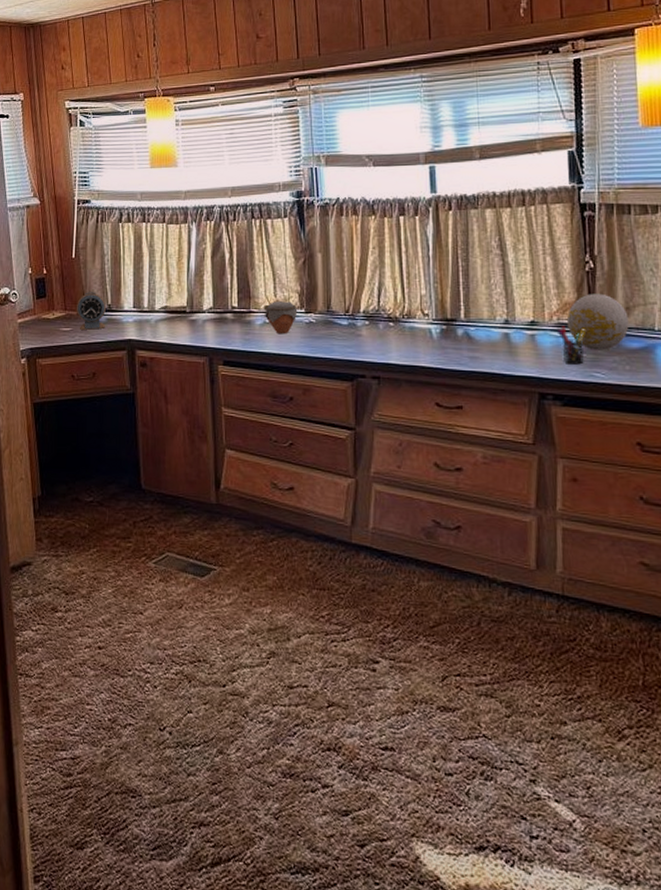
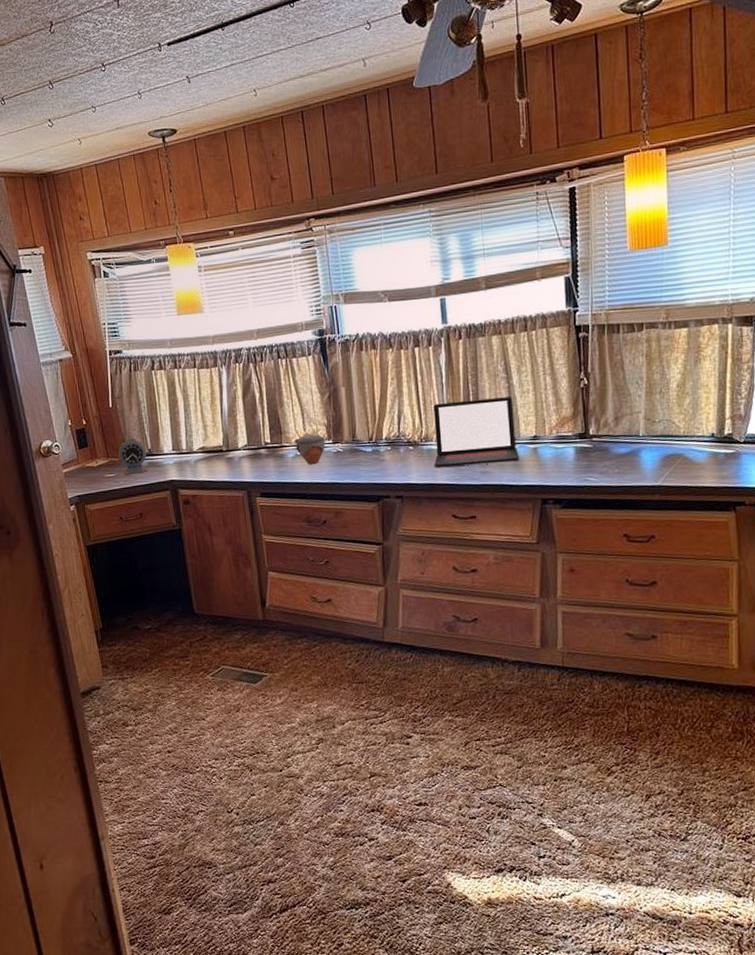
laptop: none [417,276,514,348] -> present [433,397,519,467]
pen holder: present [556,326,585,365] -> none [556,438,580,472]
decorative ball: present [566,293,629,351] -> none [564,407,618,458]

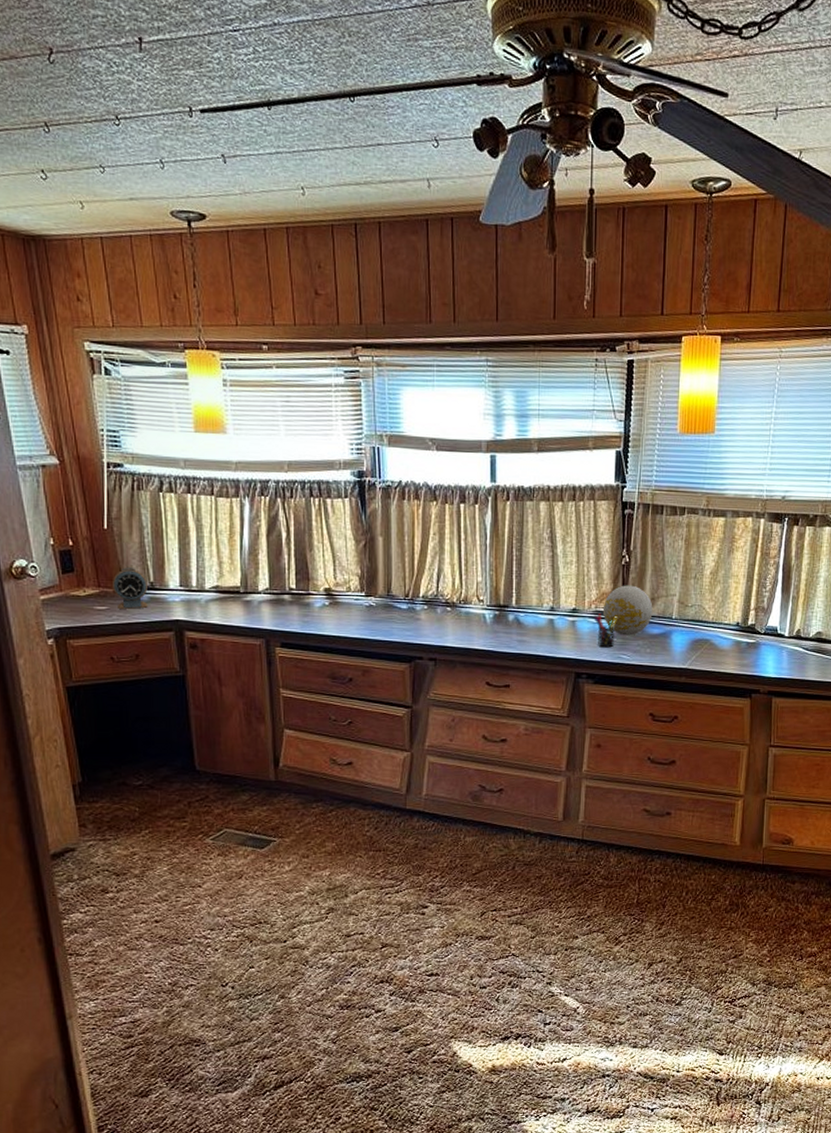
jar: present [296,434,326,465] -> none [324,584,358,617]
laptop: present [433,397,519,467] -> none [472,565,557,633]
pen holder: none [556,438,580,472] -> present [594,614,617,648]
decorative ball: none [564,407,618,458] -> present [602,585,653,636]

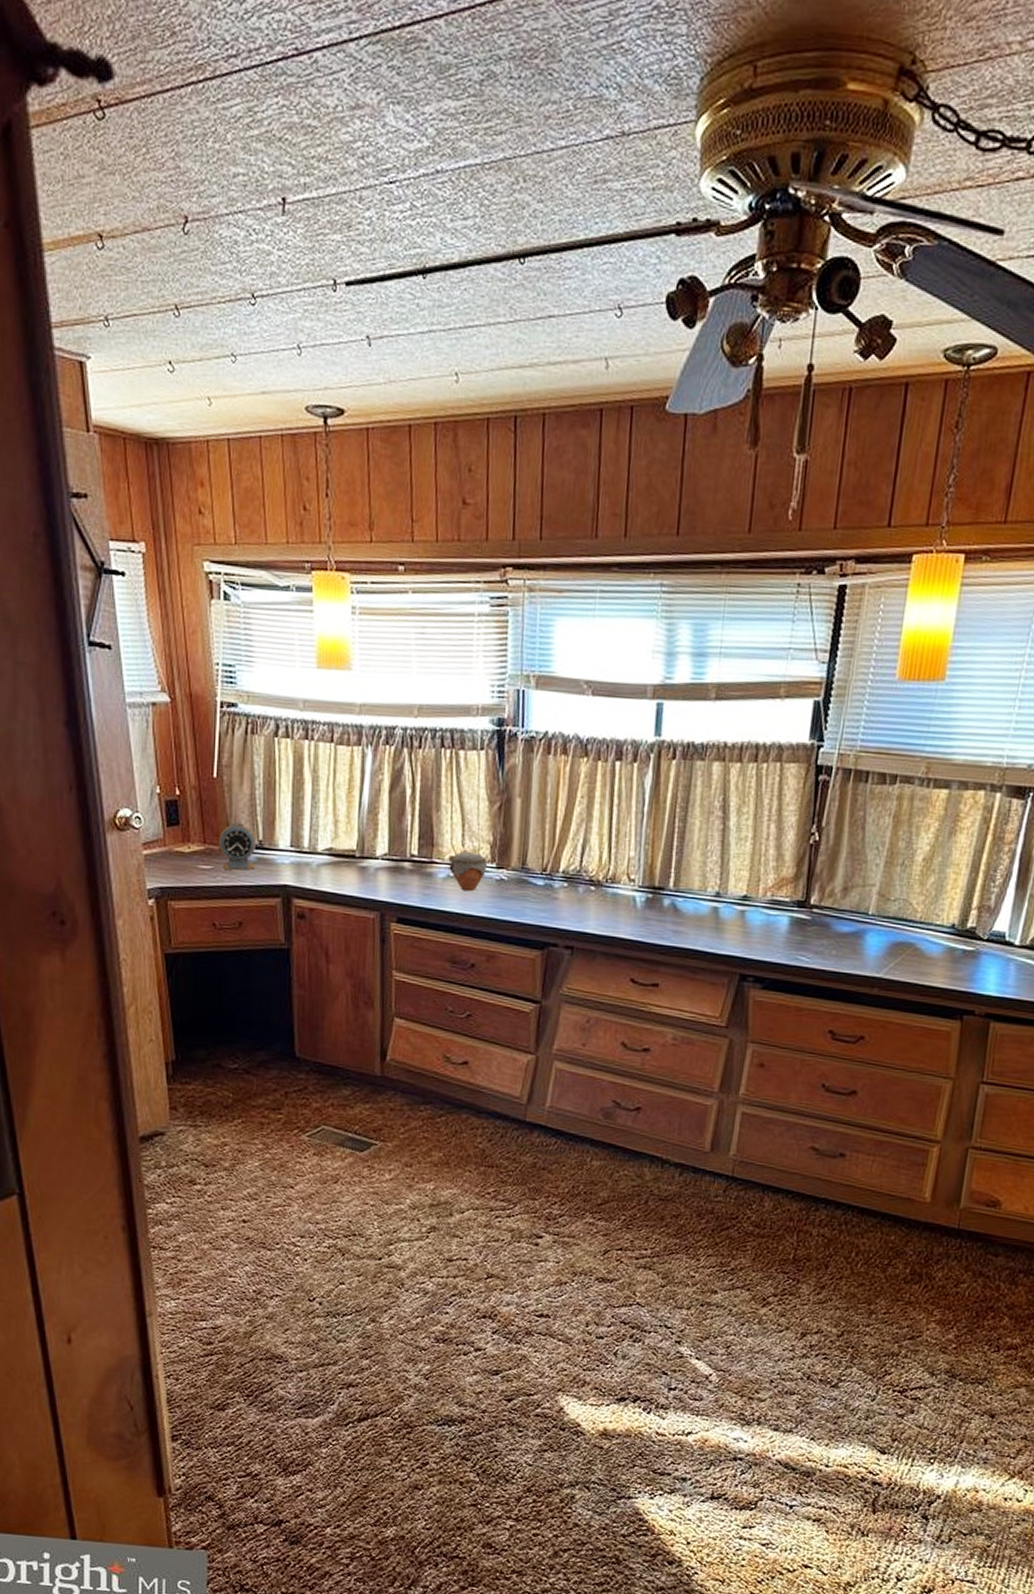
jar: none [324,584,358,617] -> present [449,852,488,892]
pen holder: present [594,614,617,648] -> none [768,903,798,946]
decorative ball: present [602,585,653,636] -> none [780,869,845,933]

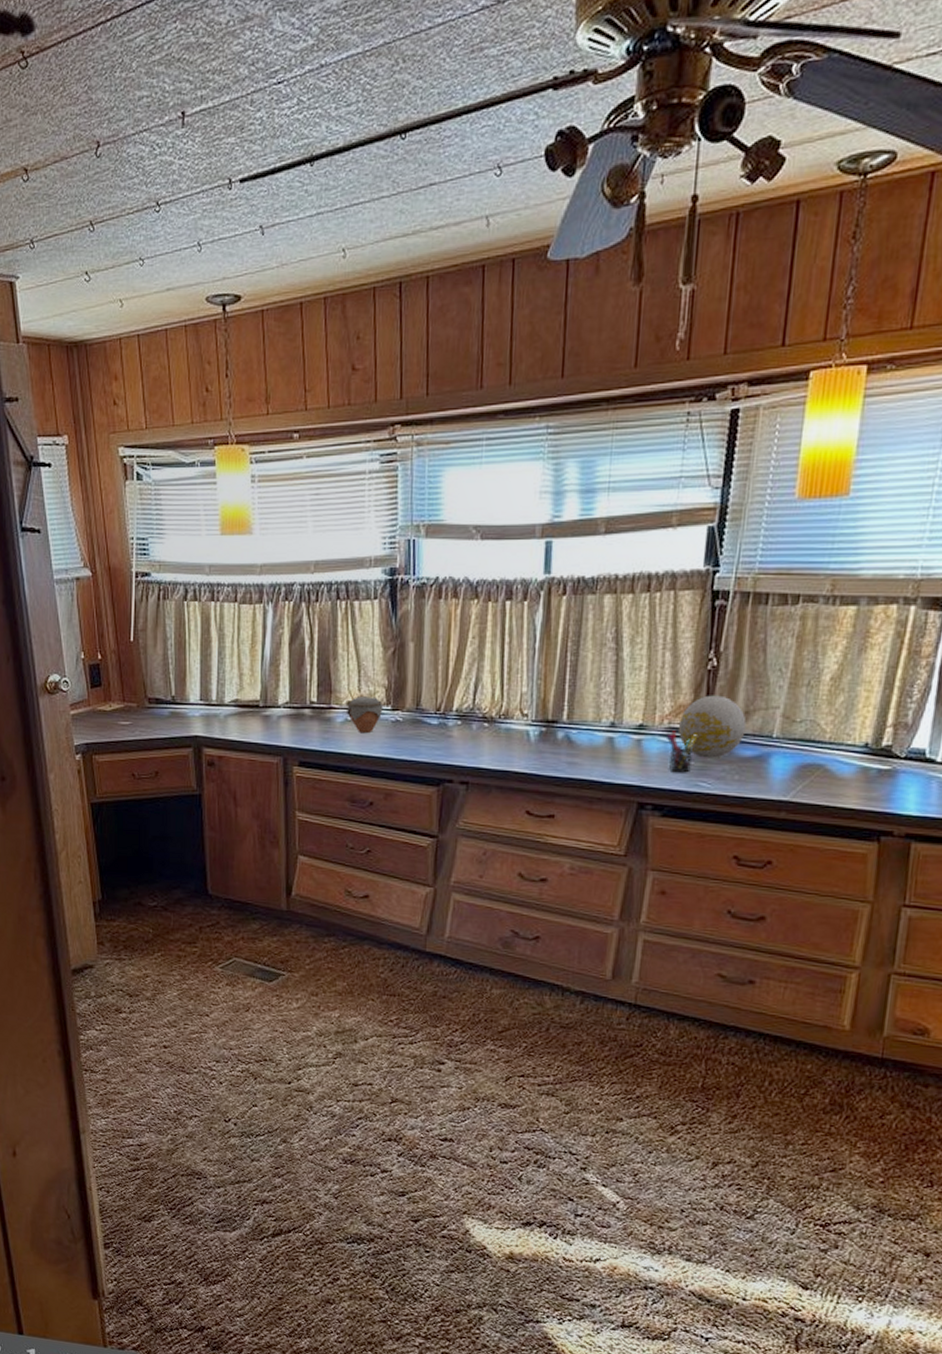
alarm clock: present [219,822,256,870] -> none [137,681,169,724]
pen holder: none [768,903,798,946] -> present [665,731,697,773]
decorative ball: none [780,869,845,933] -> present [678,695,747,758]

